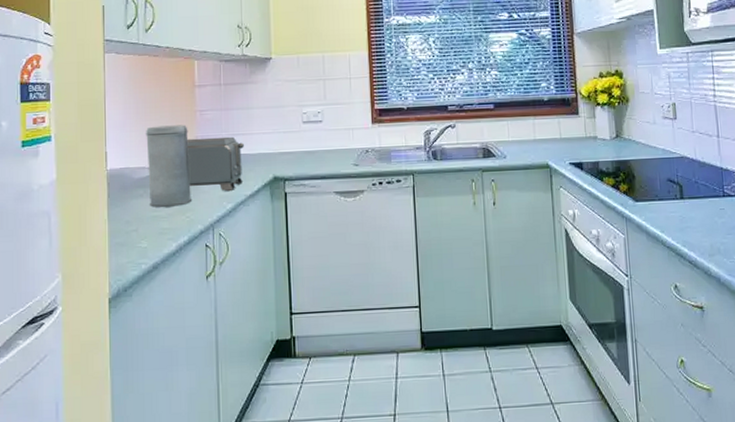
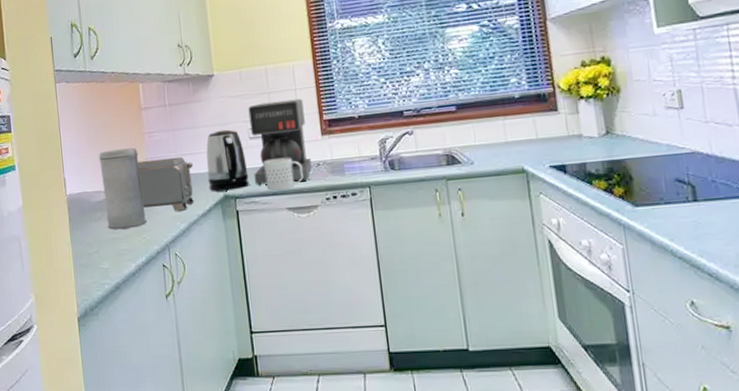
kettle: none [258,112,300,173] -> present [206,129,250,192]
coffee maker: none [303,87,361,170] -> present [248,98,312,186]
mug: none [314,143,352,174] -> present [263,157,303,191]

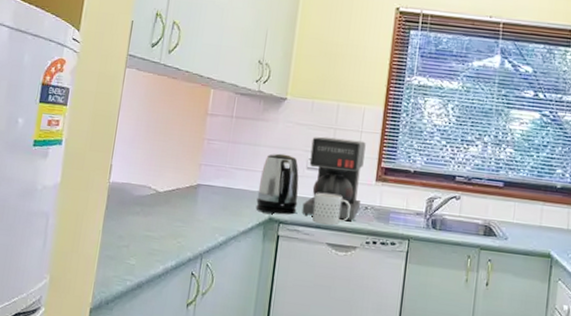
canister: present [99,147,147,230] -> none [143,147,194,230]
toaster: present [138,156,194,211] -> none [186,165,245,224]

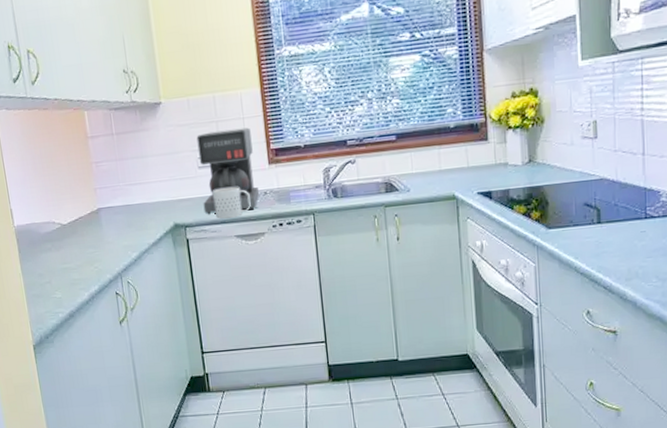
kettle: present [255,153,299,216] -> none [155,158,199,221]

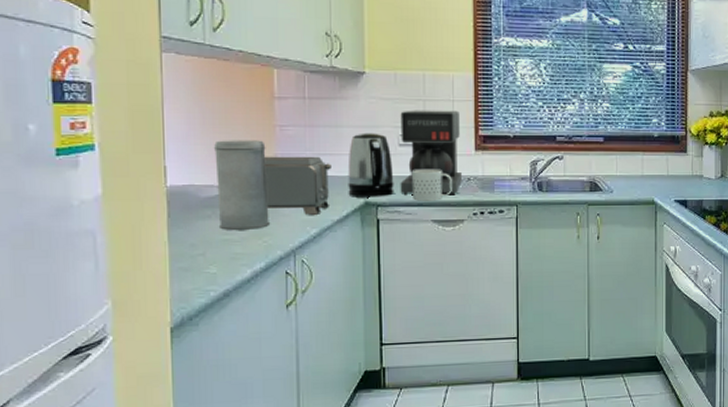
canister: none [46,177,99,260] -> present [214,140,271,231]
toaster: none [86,186,145,241] -> present [265,156,331,215]
kettle: none [155,158,199,221] -> present [347,133,394,198]

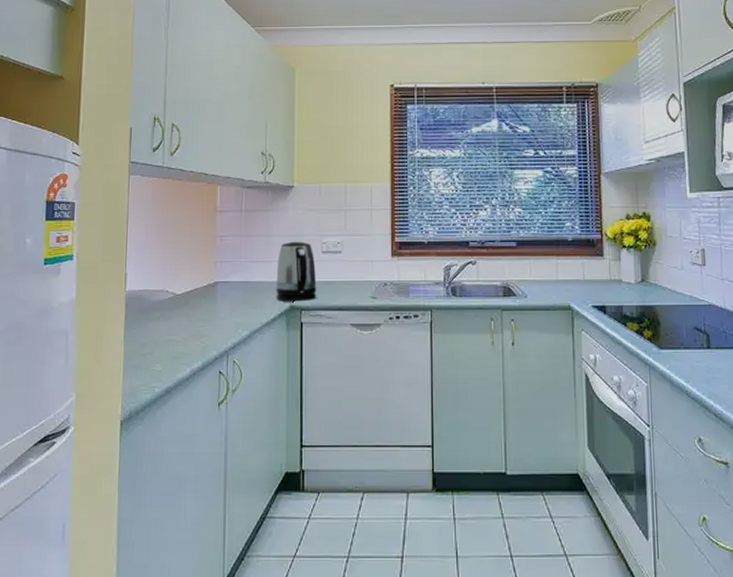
canister: present [214,140,271,231] -> none [165,249,209,332]
toaster: present [265,156,331,215] -> none [205,263,262,318]
coffee maker: present [400,110,462,196] -> none [322,219,379,300]
mug: present [411,168,452,201] -> none [332,274,370,305]

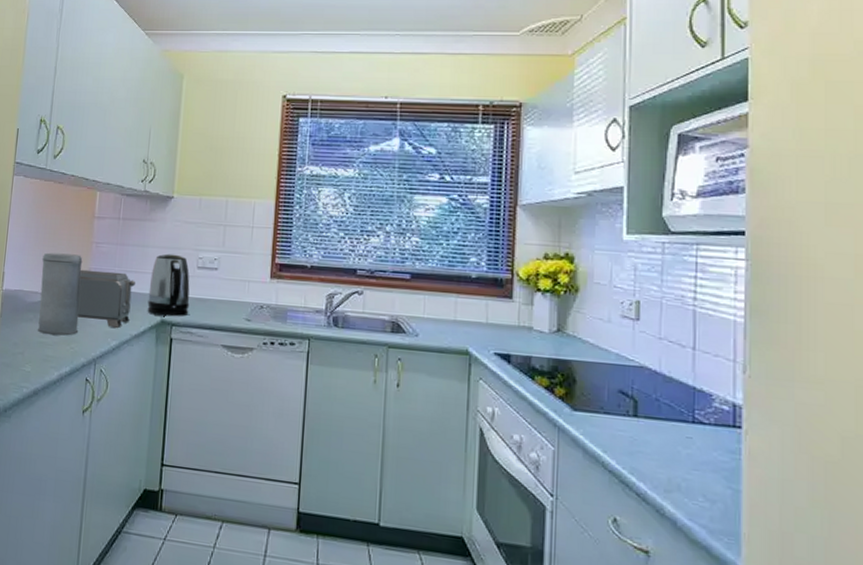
canister: none [165,249,209,332] -> present [37,252,83,336]
toaster: none [205,263,262,318] -> present [77,269,135,328]

